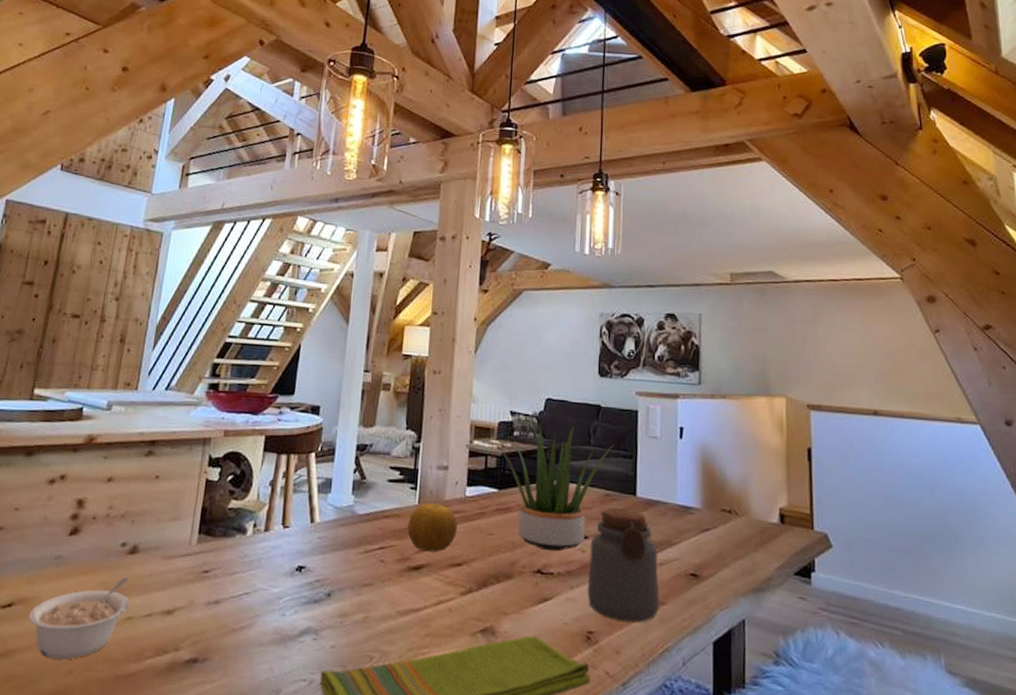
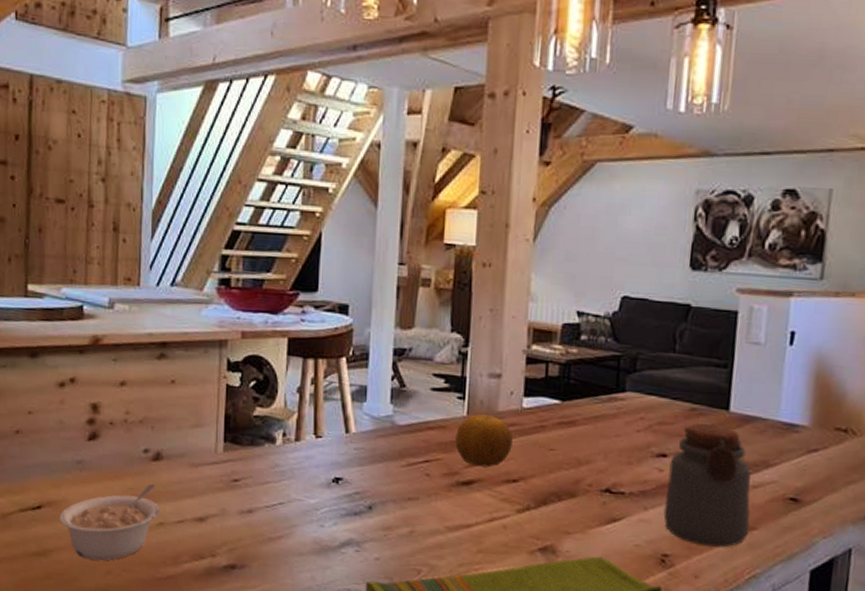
potted plant: present [493,423,614,552] -> none [555,325,705,470]

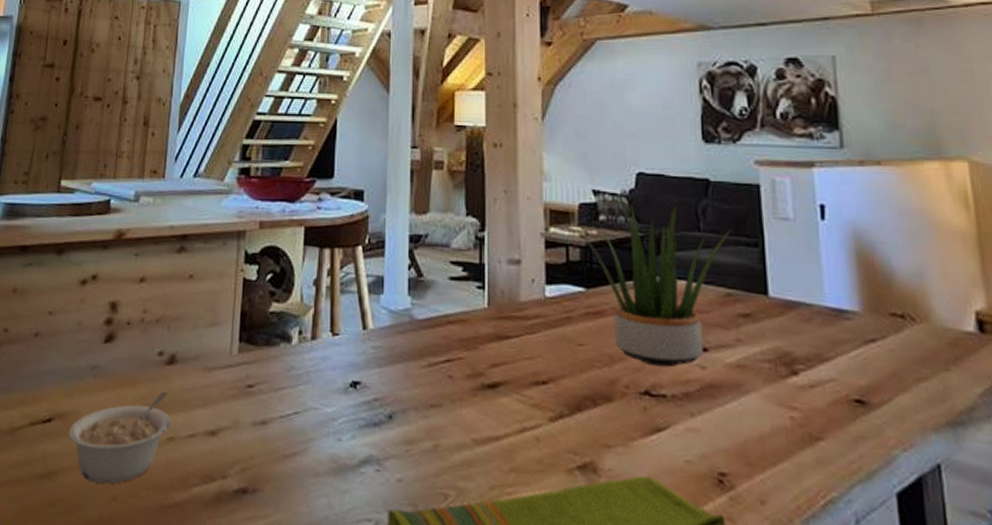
fruit: present [455,414,513,468] -> none [477,305,538,367]
potted plant: none [555,325,705,470] -> present [574,204,731,368]
jar: present [663,423,751,547] -> none [712,311,815,464]

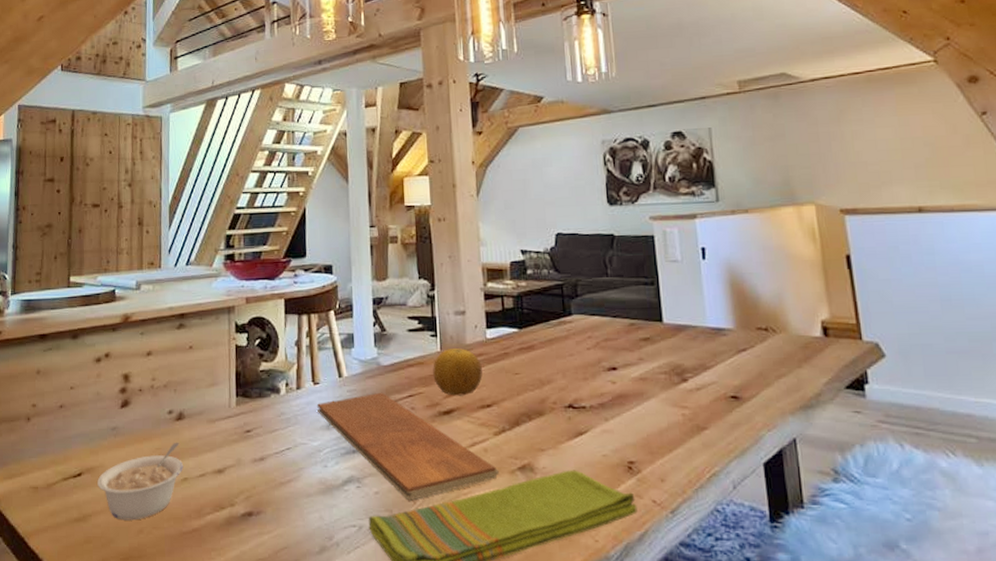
chopping board: none [334,352,553,495] -> present [317,392,499,501]
fruit: none [477,305,538,367] -> present [433,348,482,396]
potted plant: present [574,204,731,368] -> none [507,257,633,385]

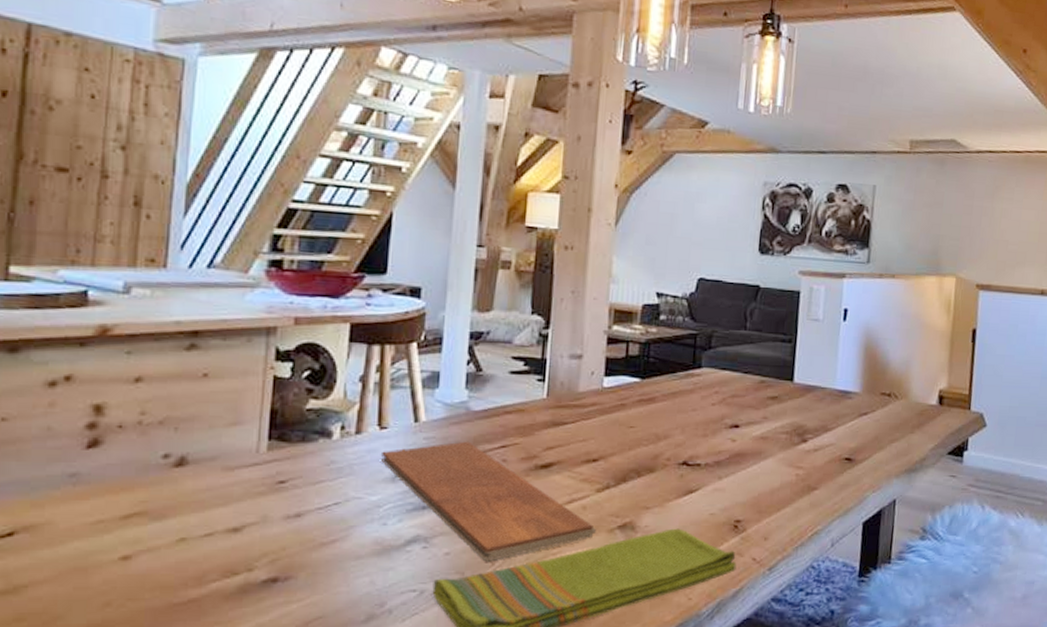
legume: present [97,442,184,521] -> none [40,493,182,592]
fruit: present [433,348,482,396] -> none [534,396,593,449]

